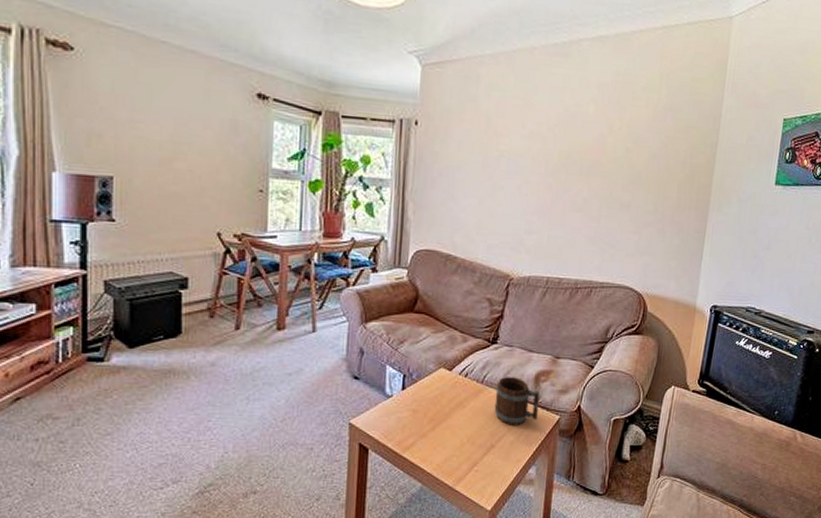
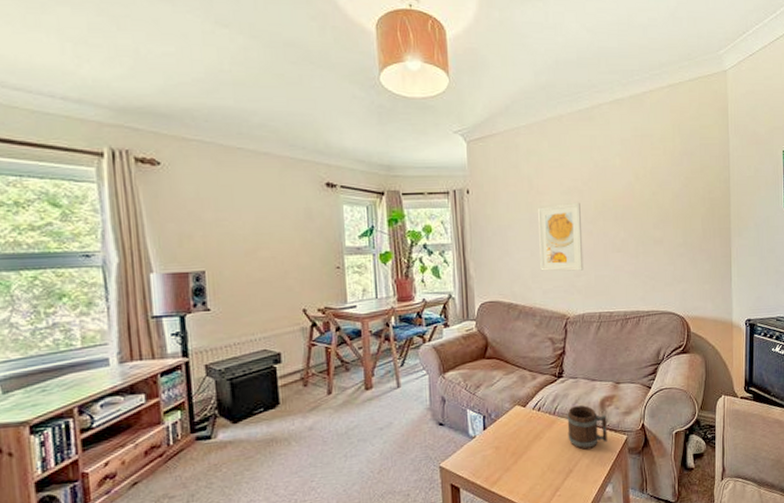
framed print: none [487,149,542,228] -> present [537,202,584,272]

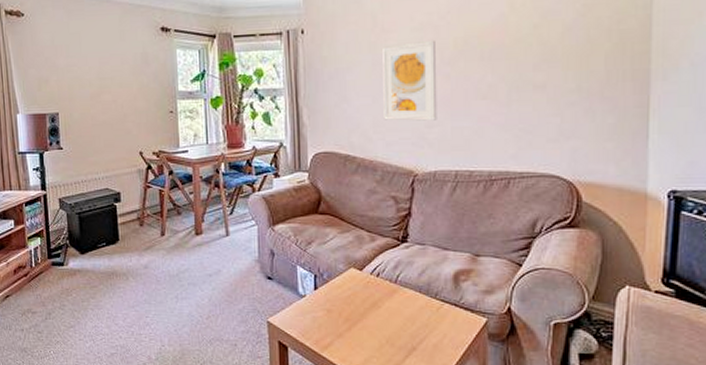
mug: present [567,405,607,450] -> none [411,276,461,327]

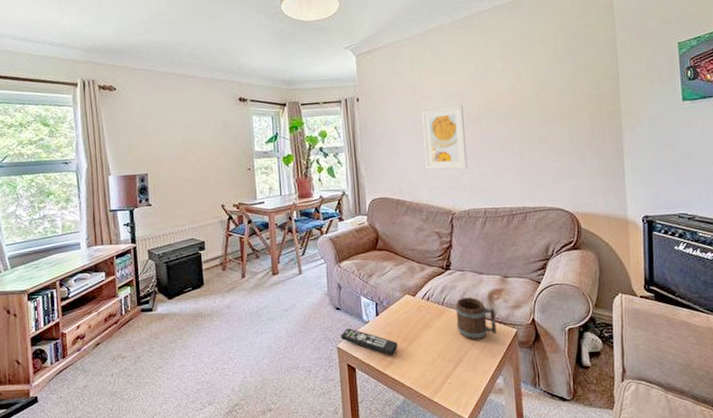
remote control: none [271,301,339,335] -> present [340,328,398,355]
mug: none [411,276,461,327] -> present [455,297,497,340]

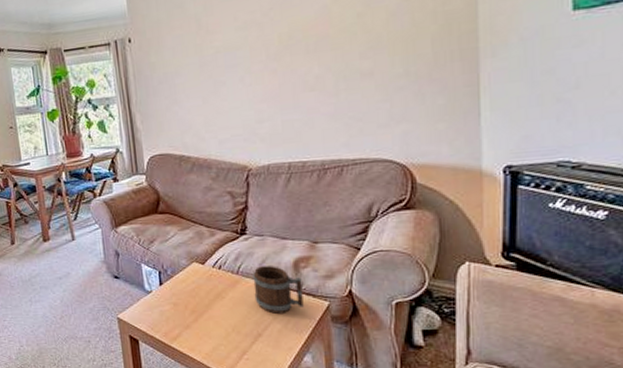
remote control: present [340,328,398,355] -> none [120,298,186,327]
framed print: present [421,104,468,170] -> none [207,37,267,119]

